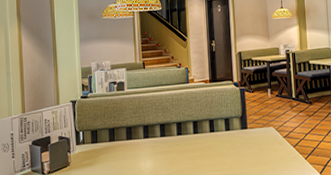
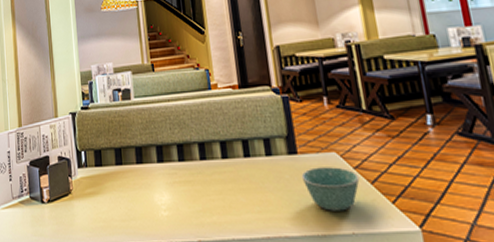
bowl: none [249,137,287,167] -> present [301,167,360,211]

